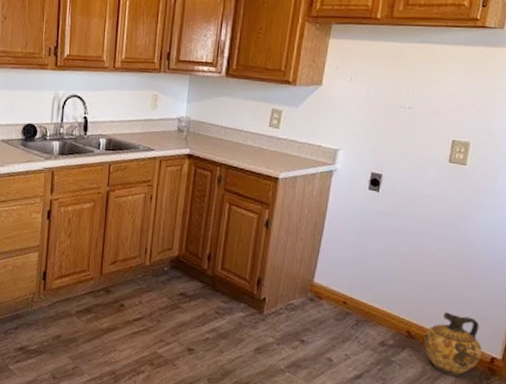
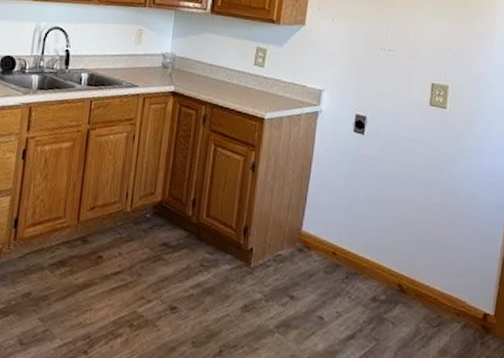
ceramic jug: present [424,312,482,377] -> none [416,263,474,336]

